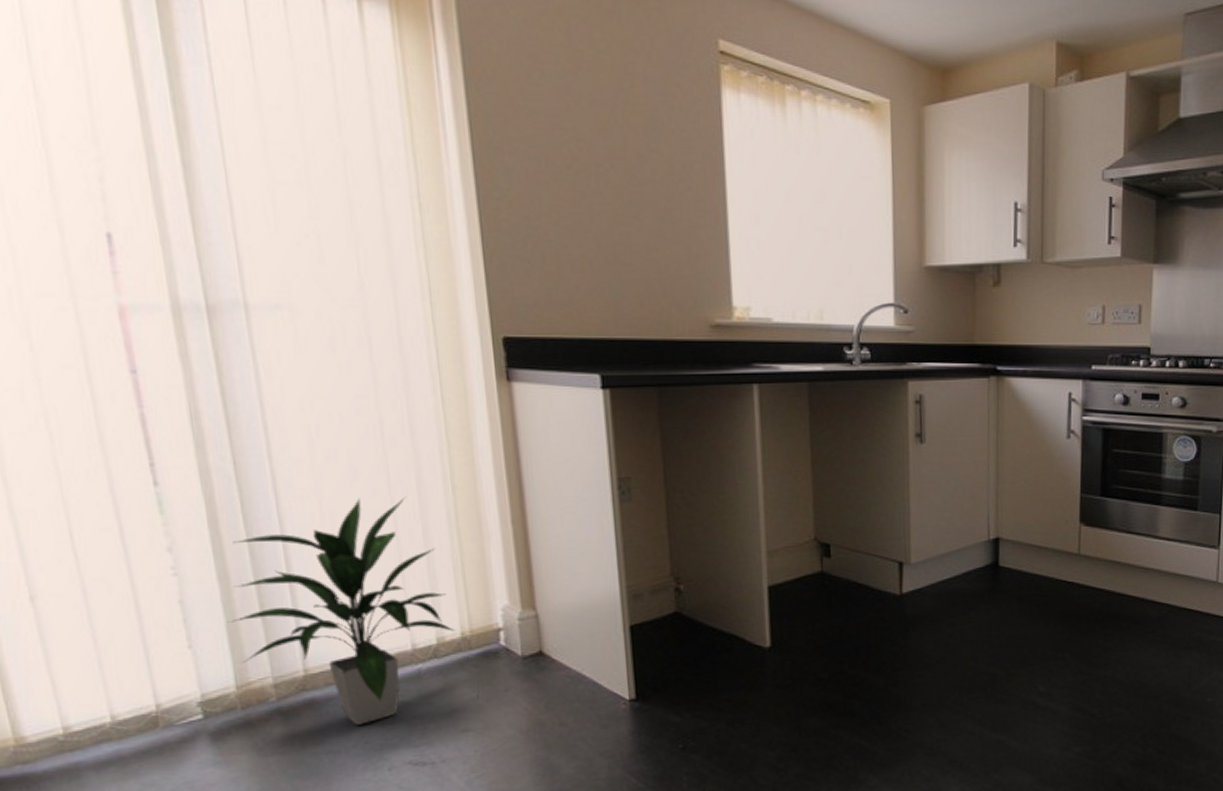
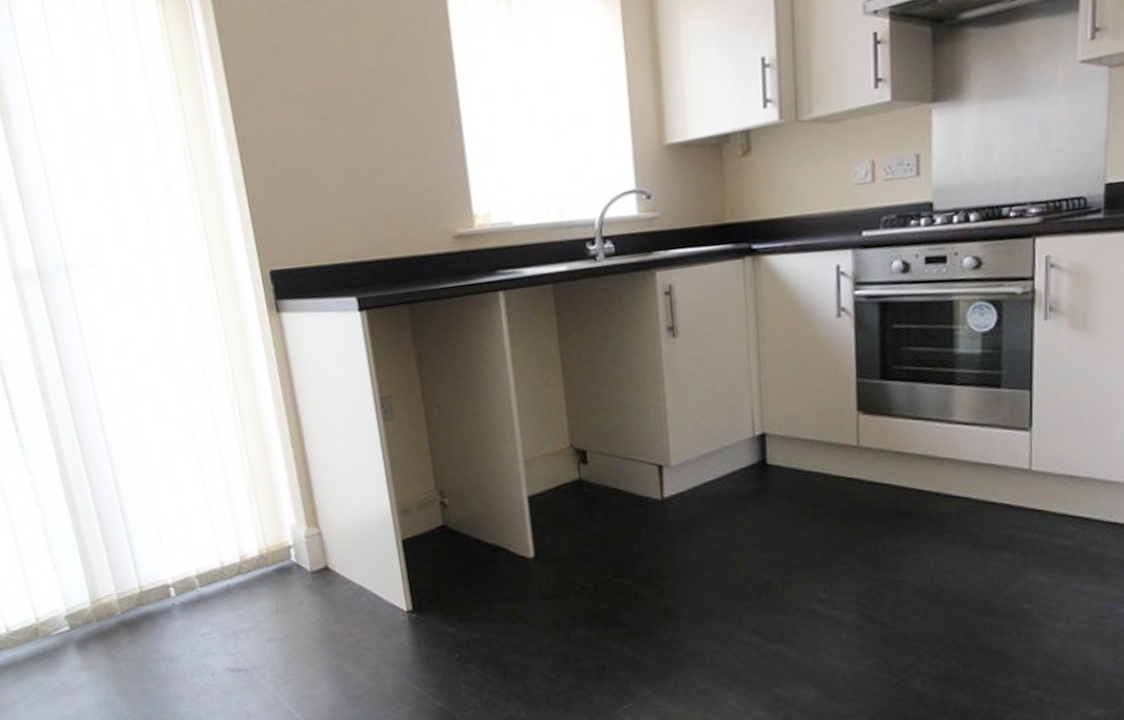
indoor plant: present [226,496,456,725] -> none [76,428,255,635]

